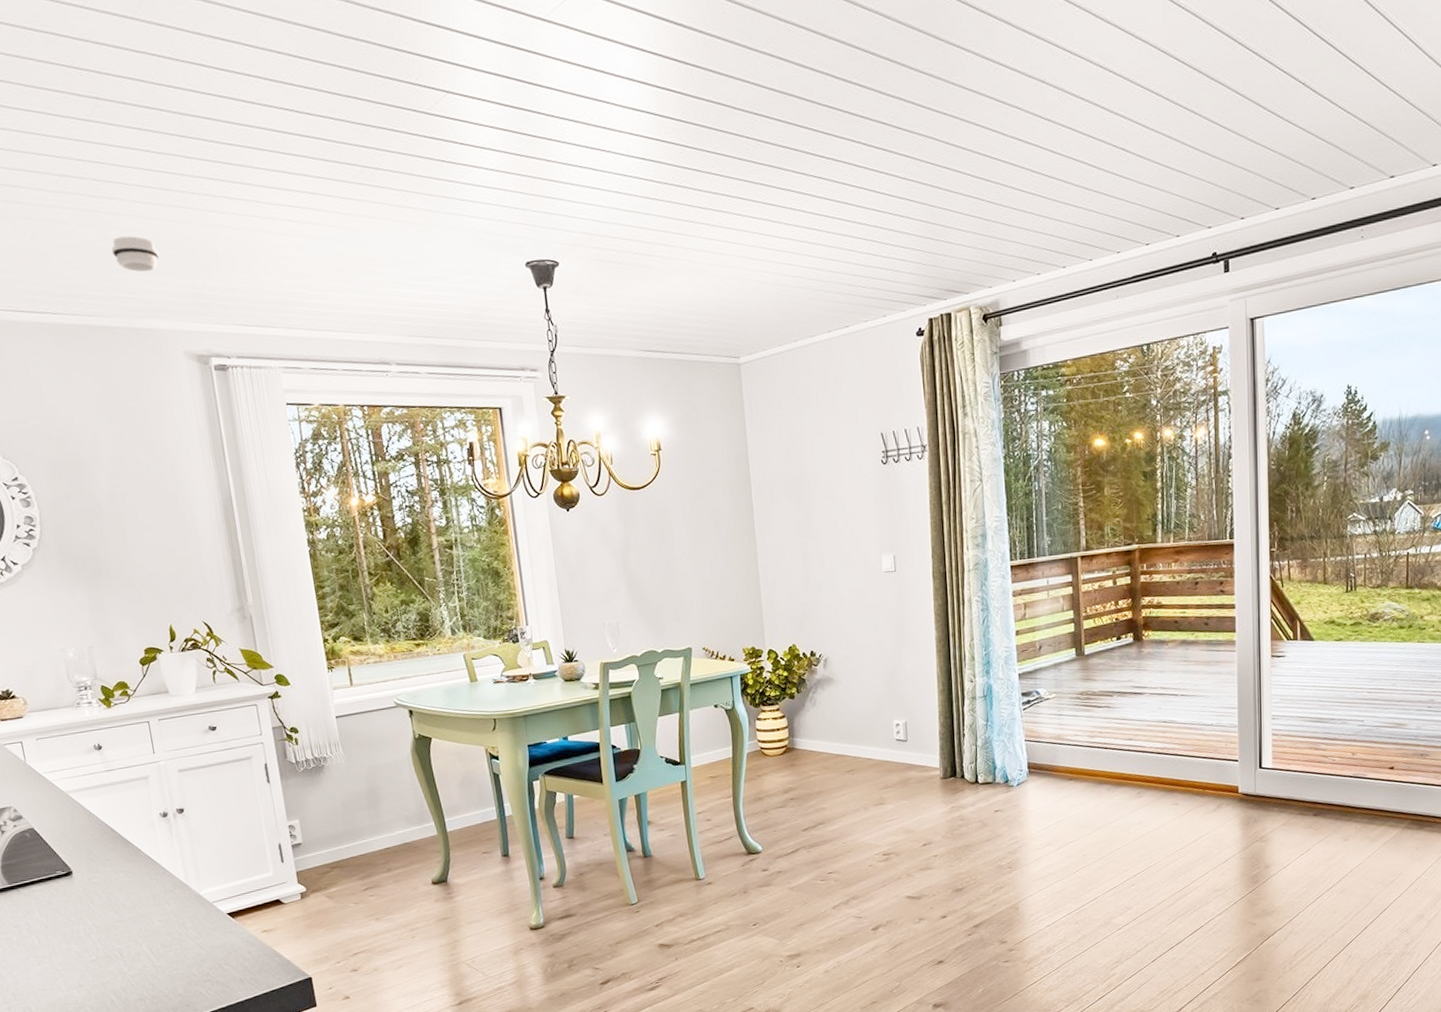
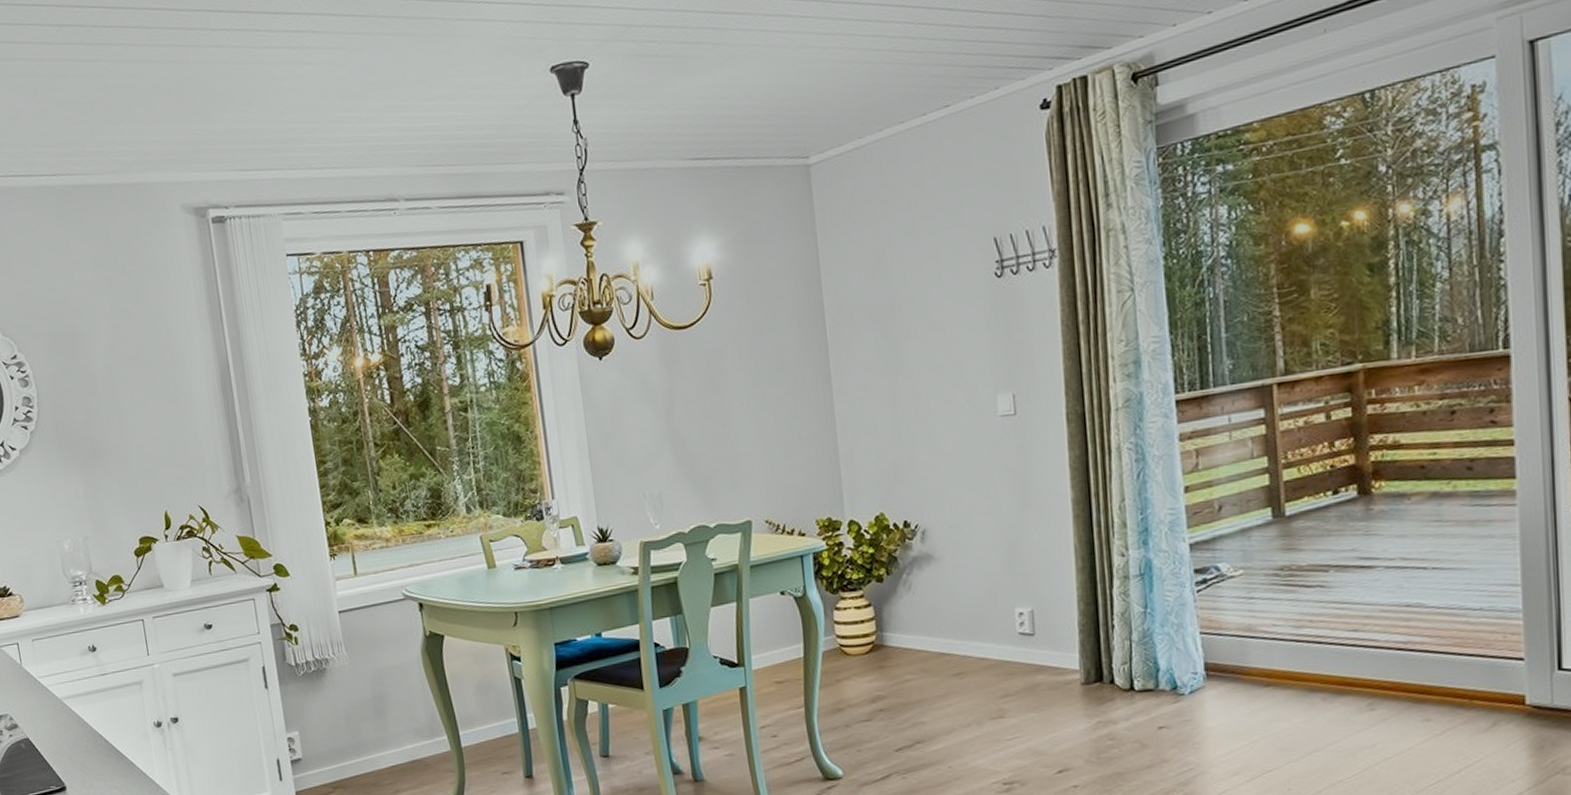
smoke detector: present [111,236,159,272] -> none [109,83,157,122]

